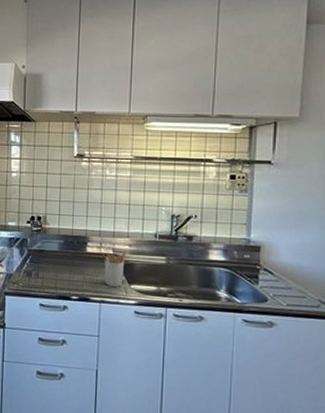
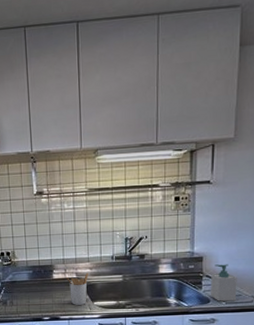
soap bottle: none [269,257,301,303] -> present [211,264,237,301]

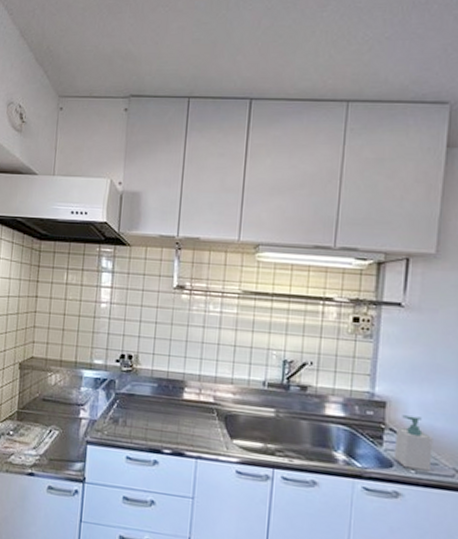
utensil holder: present [66,272,89,305] -> none [199,397,230,441]

